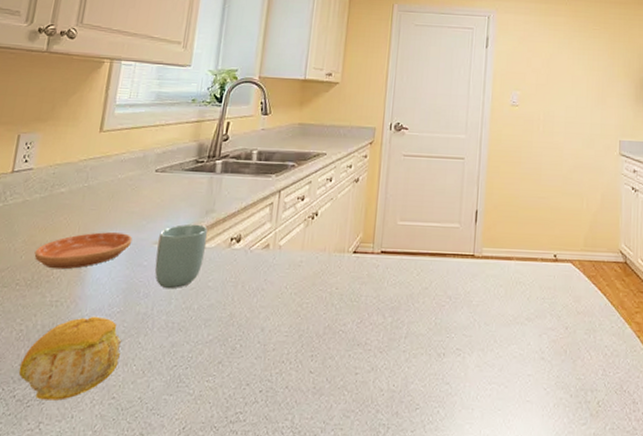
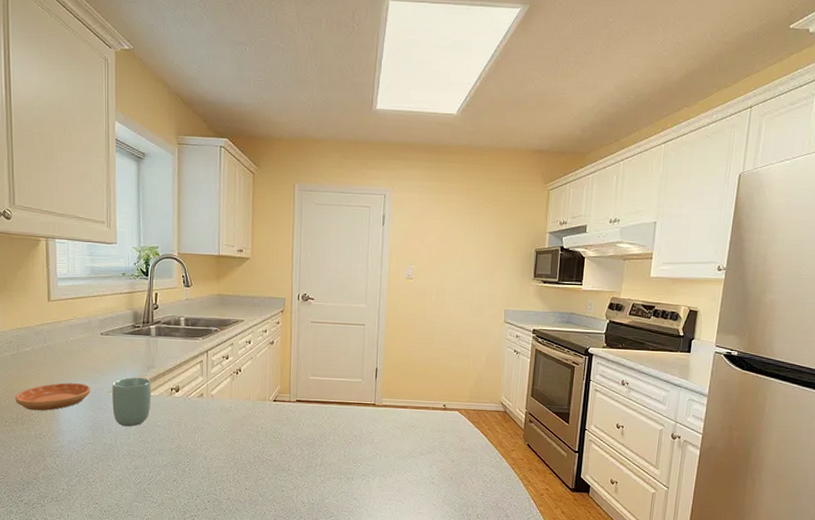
fruit: present [18,316,122,401] -> none [21,445,96,504]

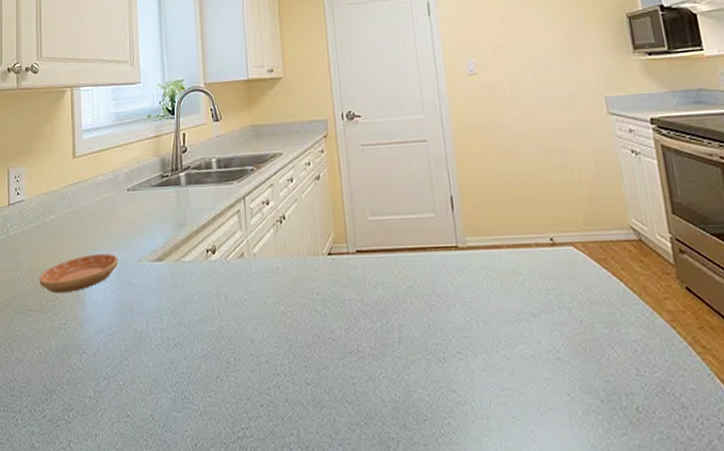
cup: present [112,377,151,427] -> none [141,238,185,306]

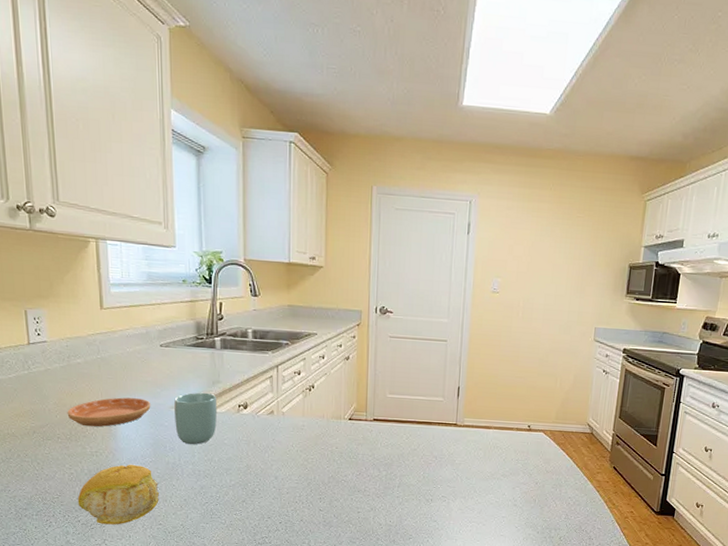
fruit: none [44,336,127,420] -> present [77,464,159,525]
cup: none [141,238,185,306] -> present [174,392,217,445]

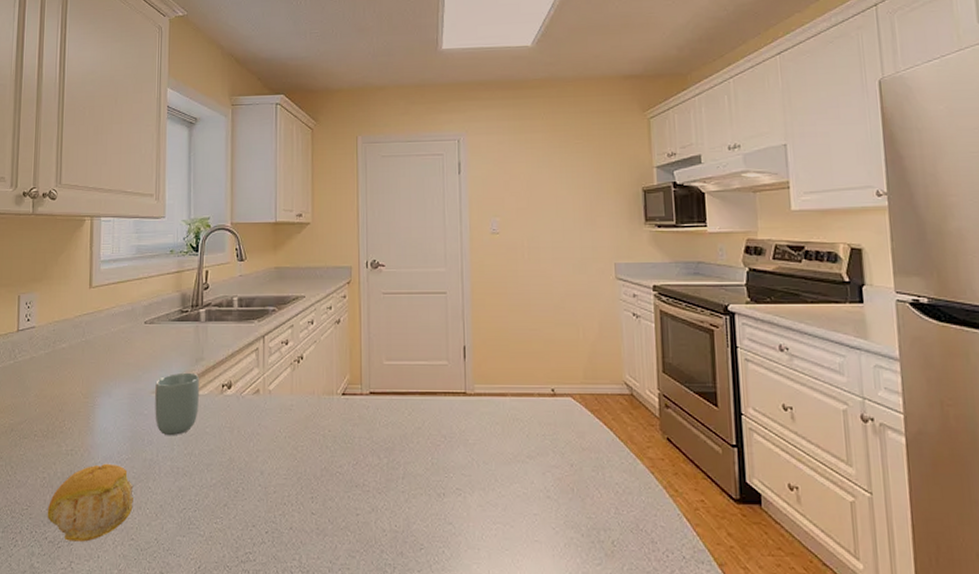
saucer: present [67,397,151,427] -> none [46,384,131,421]

